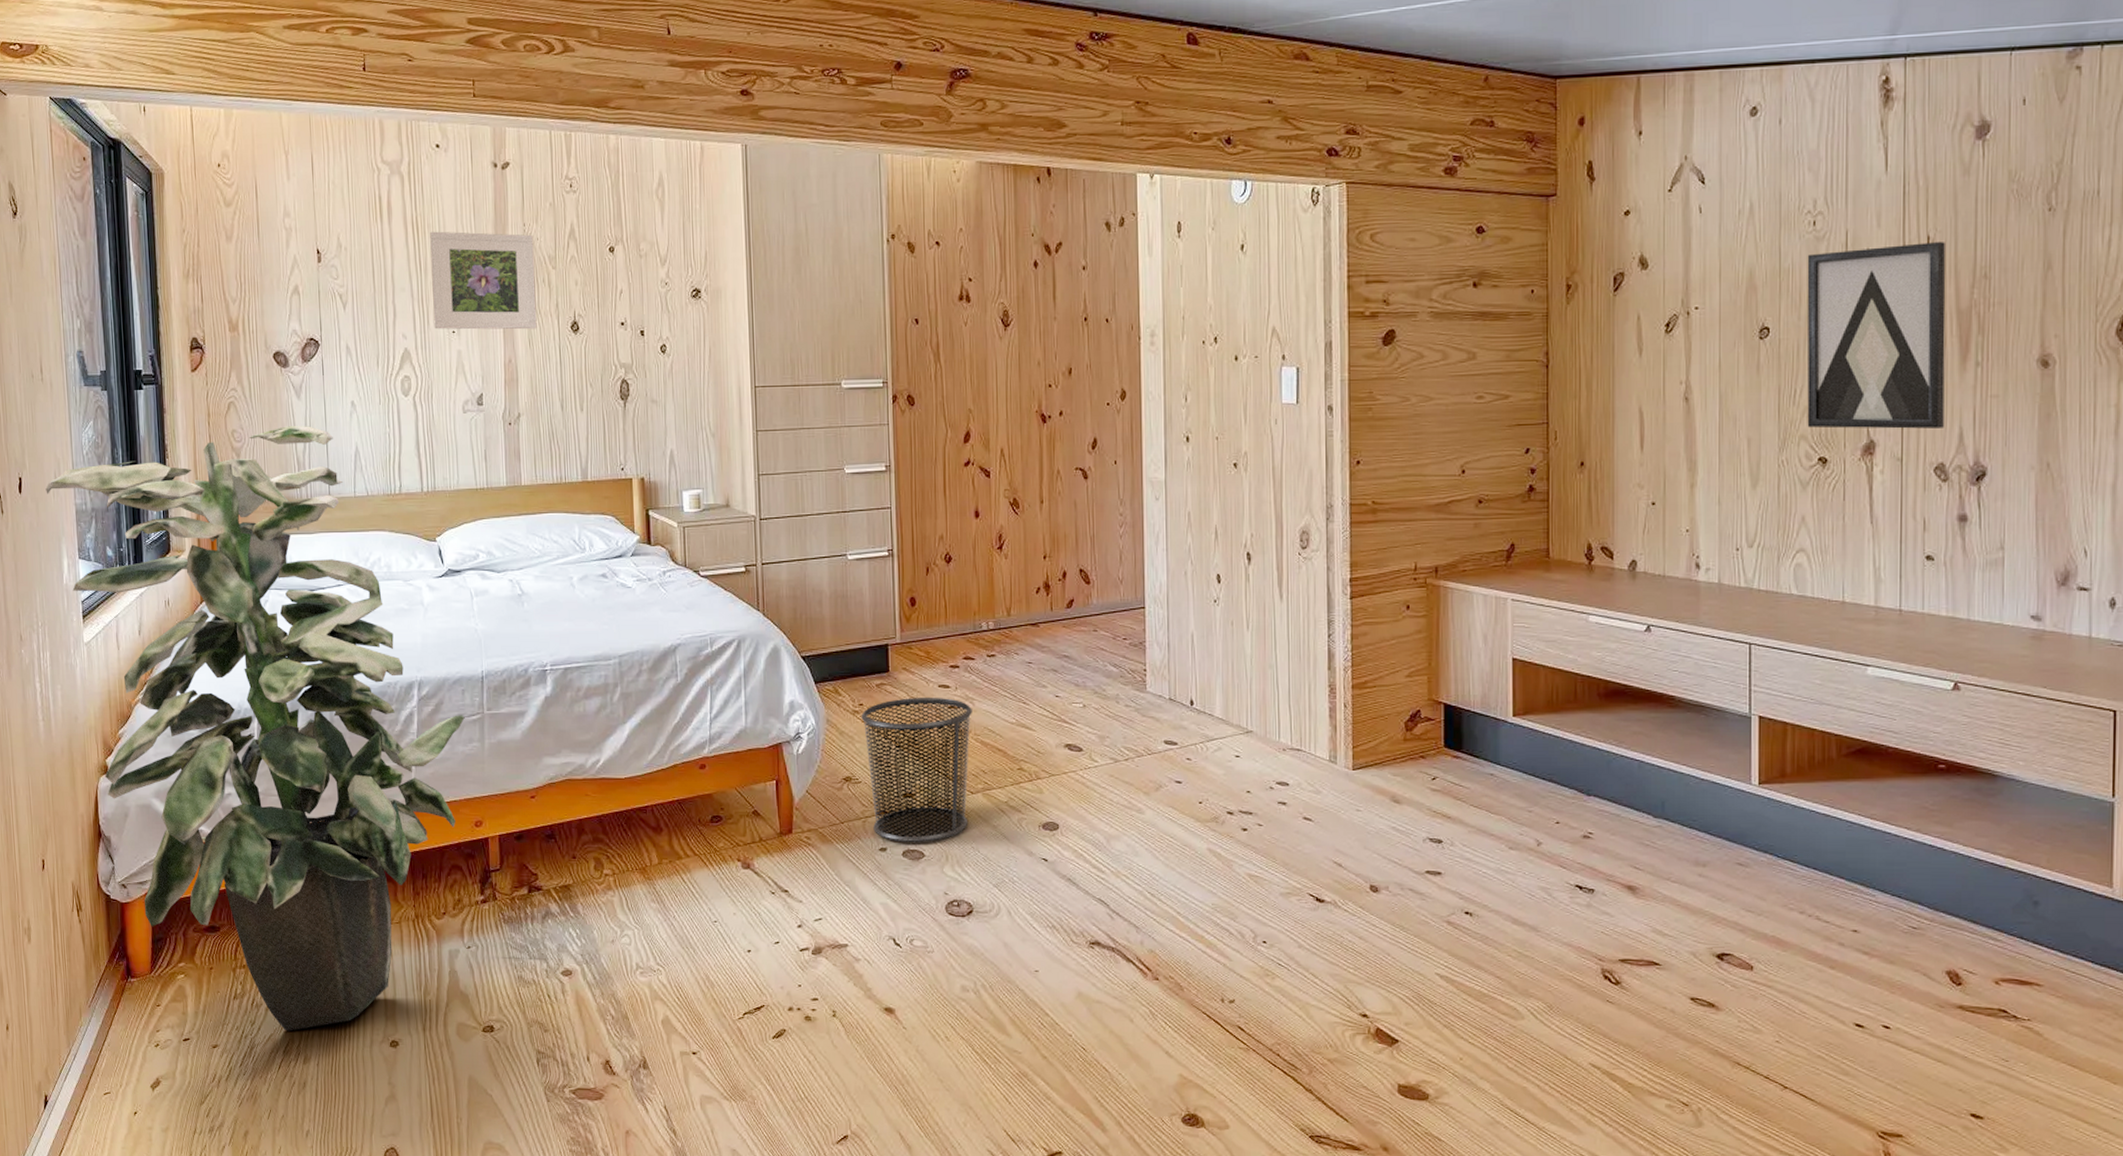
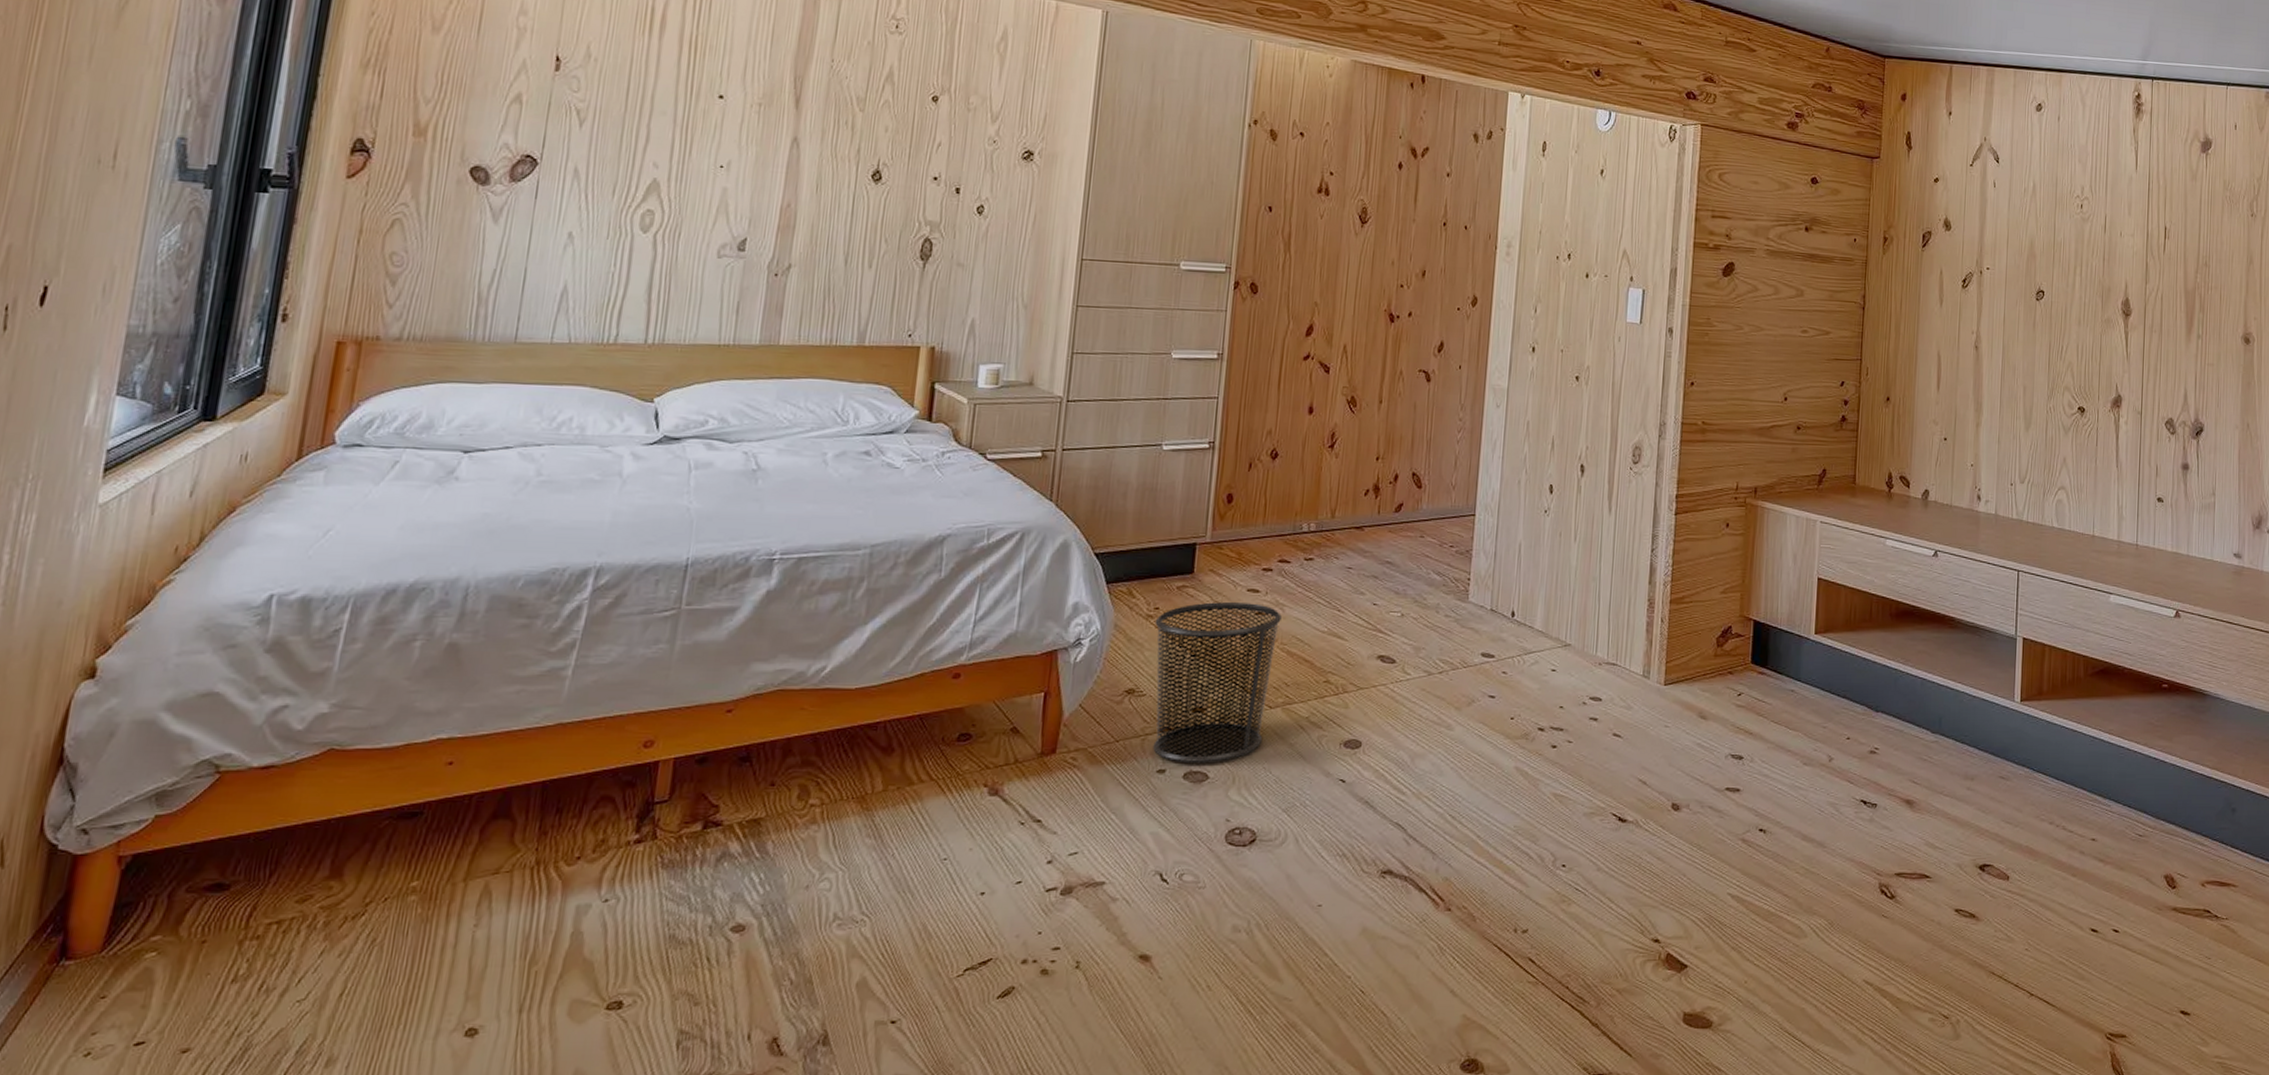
indoor plant: present [45,426,465,1031] -> none [84,253,654,1024]
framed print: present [430,231,537,330] -> none [697,54,842,174]
wall art: present [1807,242,1946,429] -> none [2070,231,2178,389]

